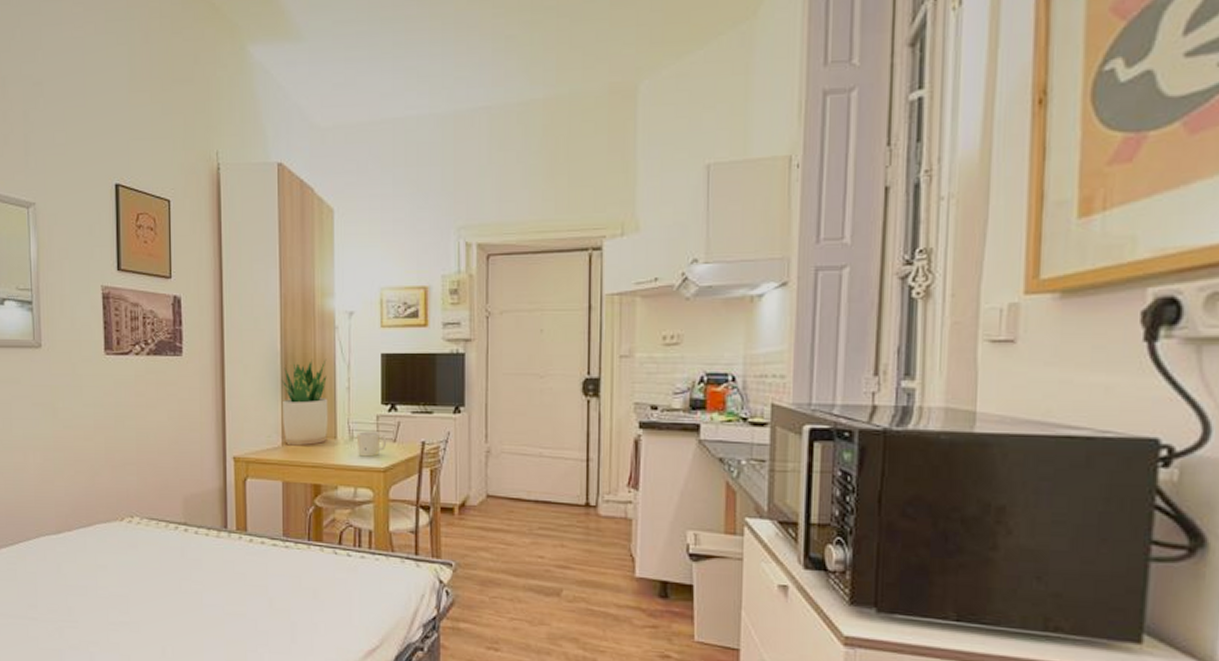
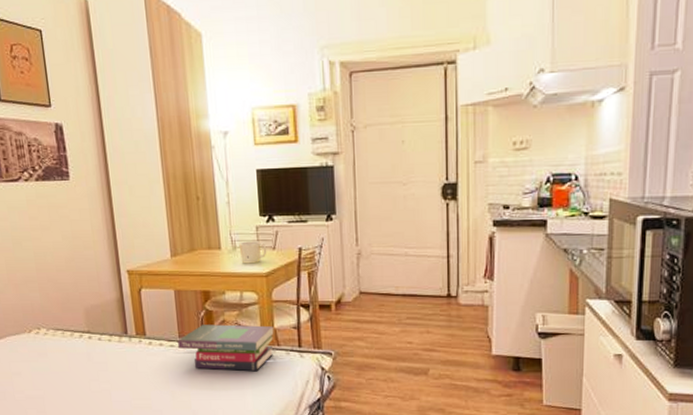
planter: present [281,359,329,446] -> none [165,177,213,258]
books: none [281,522,389,581] -> present [178,324,274,372]

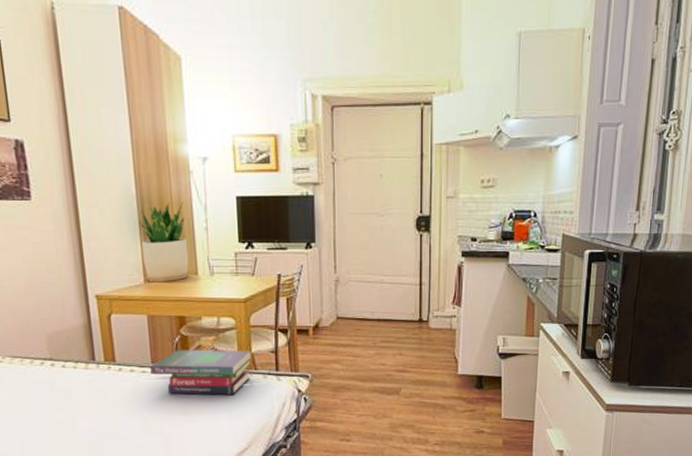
planter: none [165,177,213,258] -> present [139,202,189,283]
mug: present [238,241,267,264] -> none [216,267,246,290]

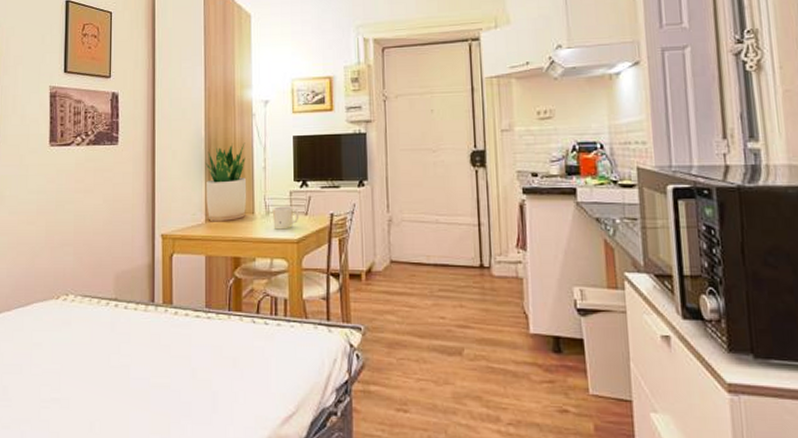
books: present [150,349,251,396] -> none [204,293,302,348]
mug: none [216,267,246,290] -> present [272,206,299,230]

